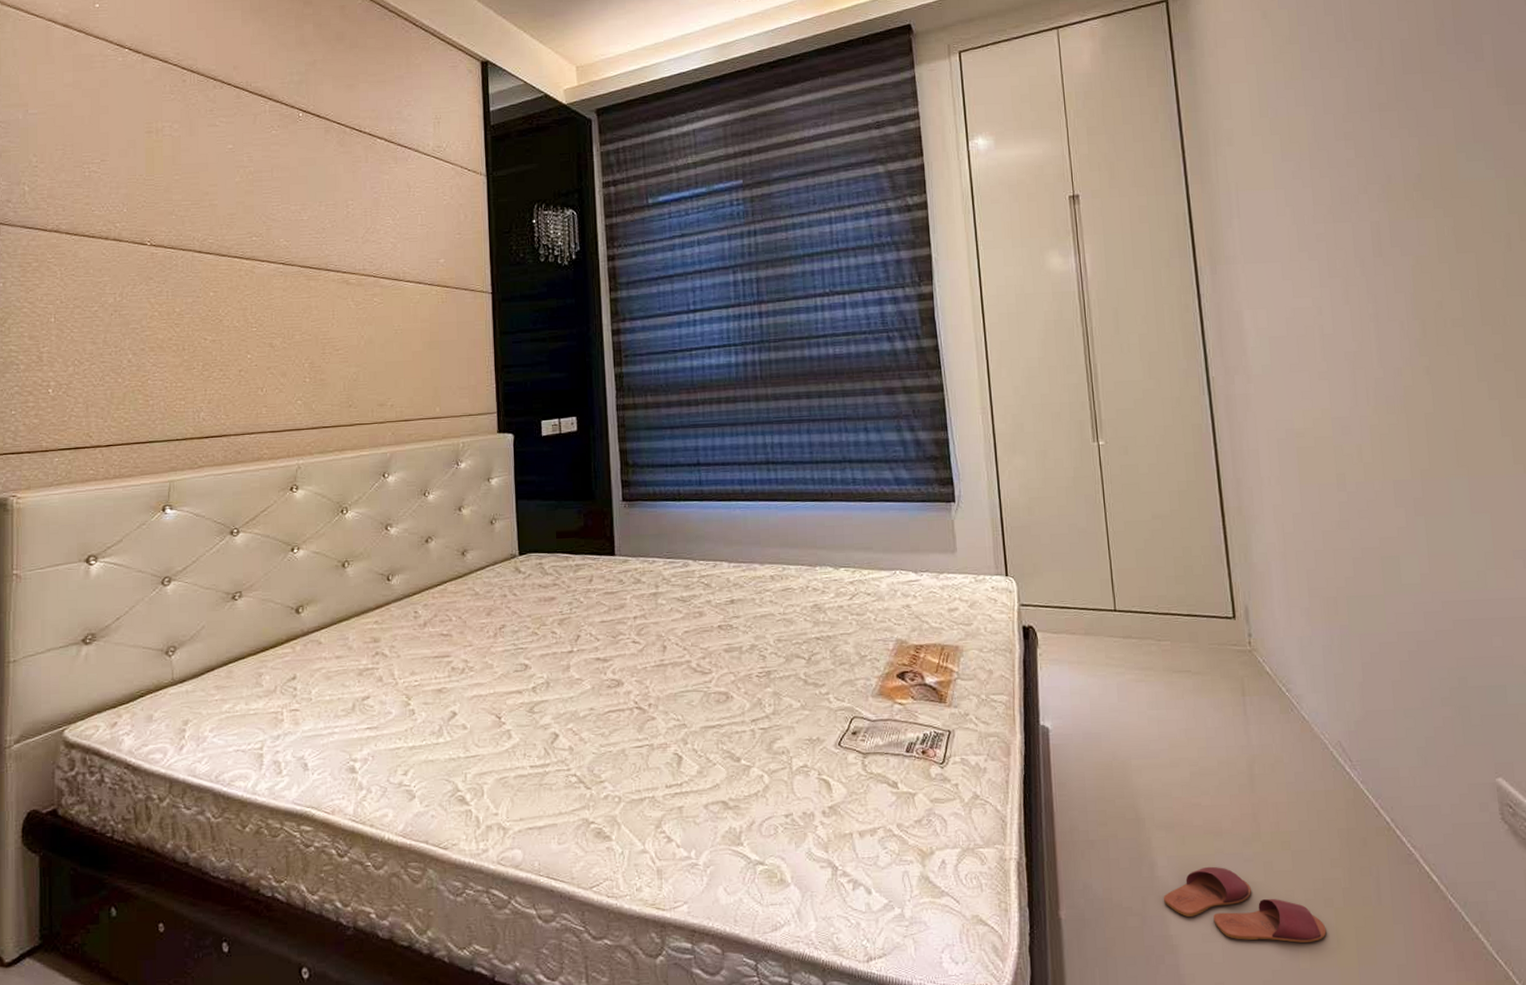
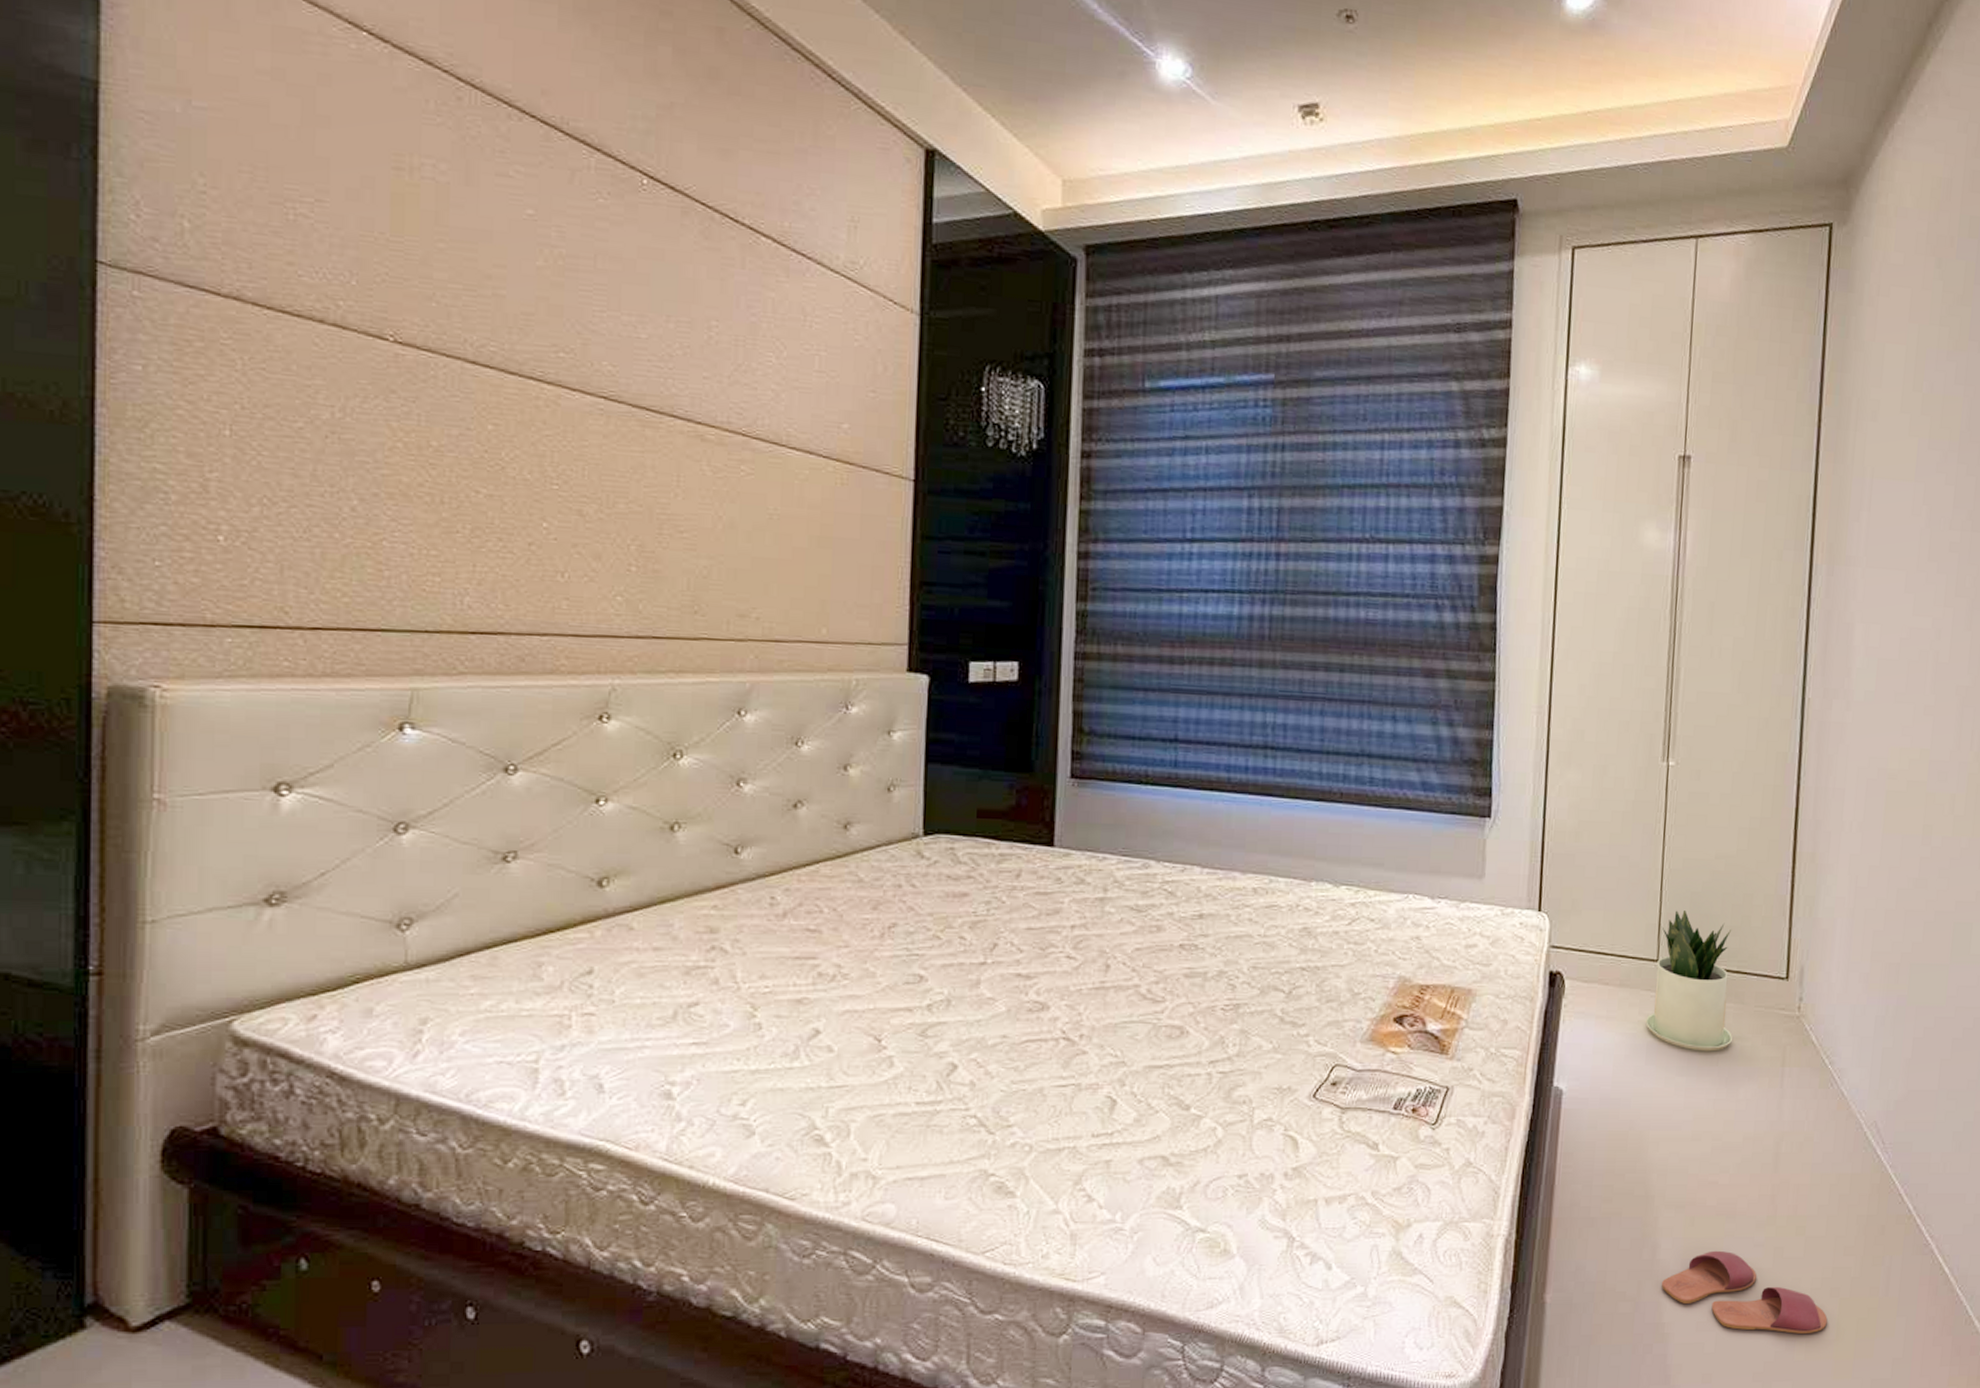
planter: none [1112,565,1194,687] -> present [1645,910,1733,1052]

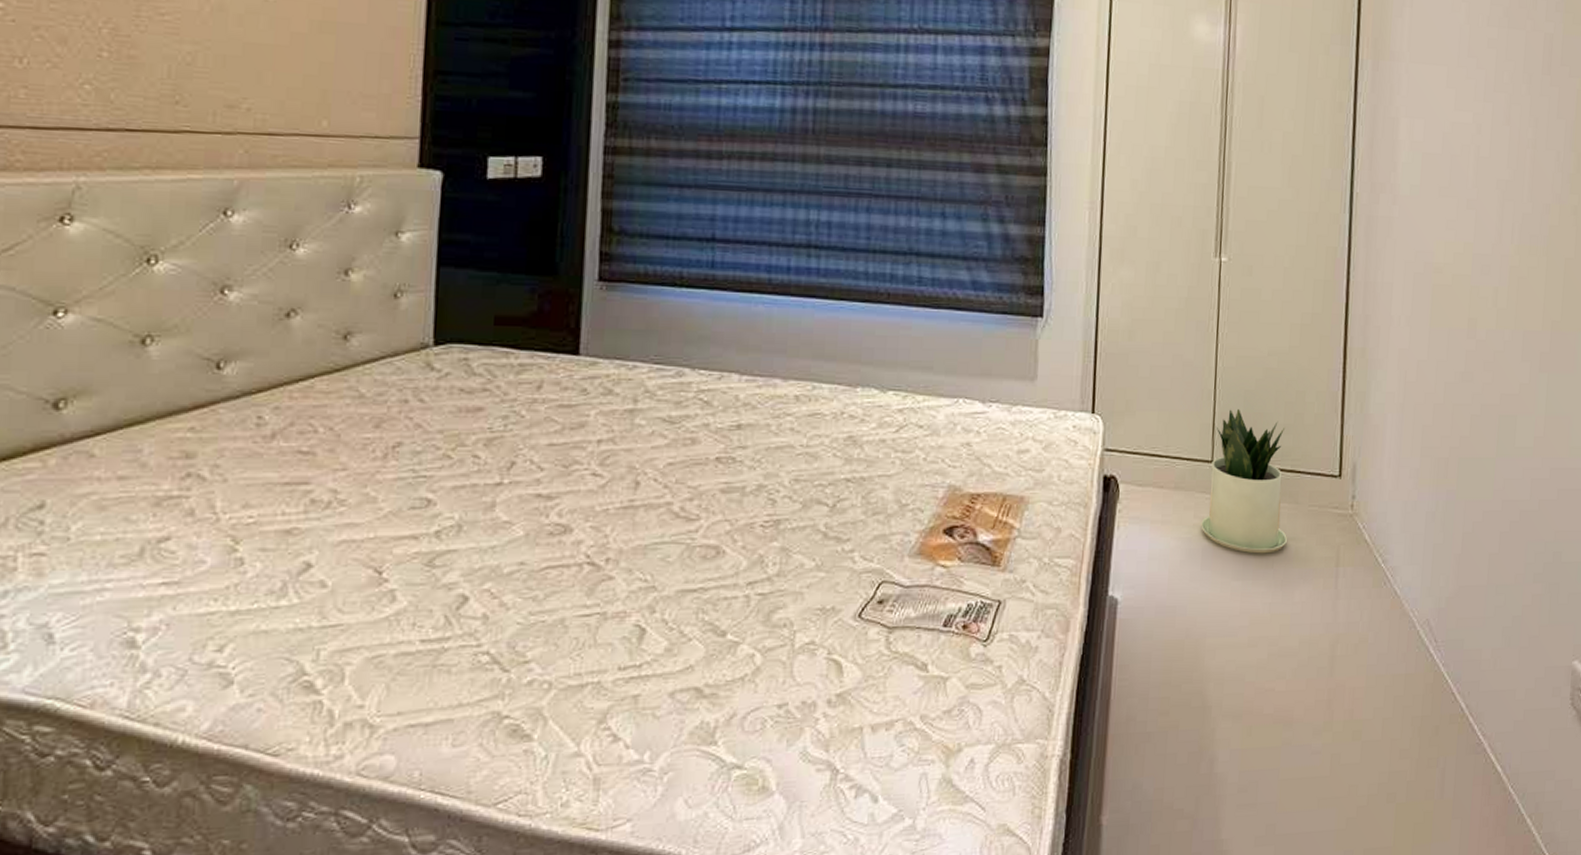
slippers: present [1661,1250,1828,1334] -> none [1219,760,1385,843]

